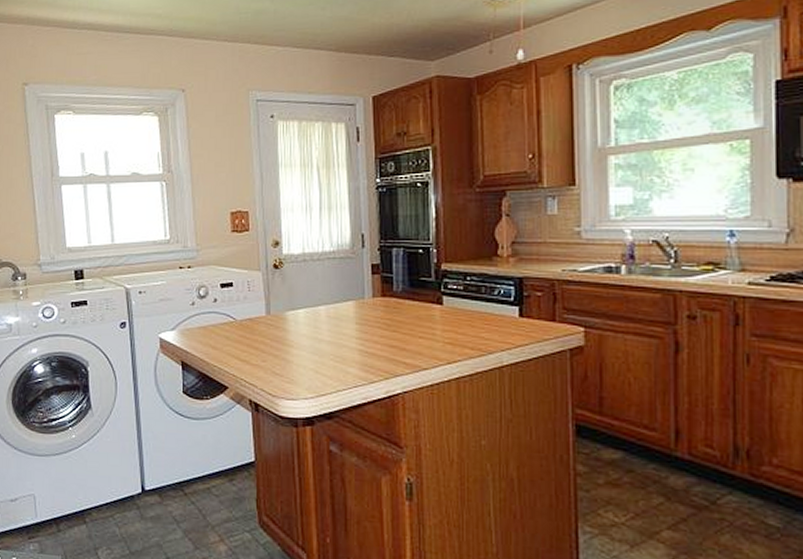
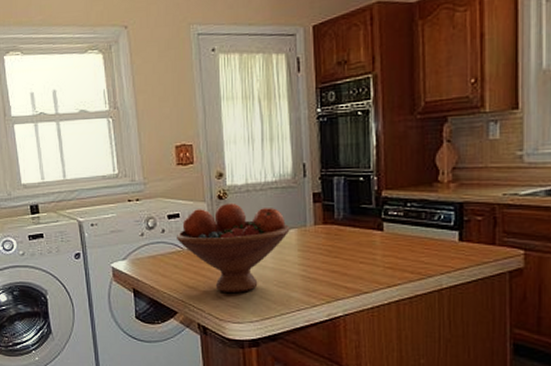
fruit bowl: none [229,272,348,367] -> present [177,203,290,292]

